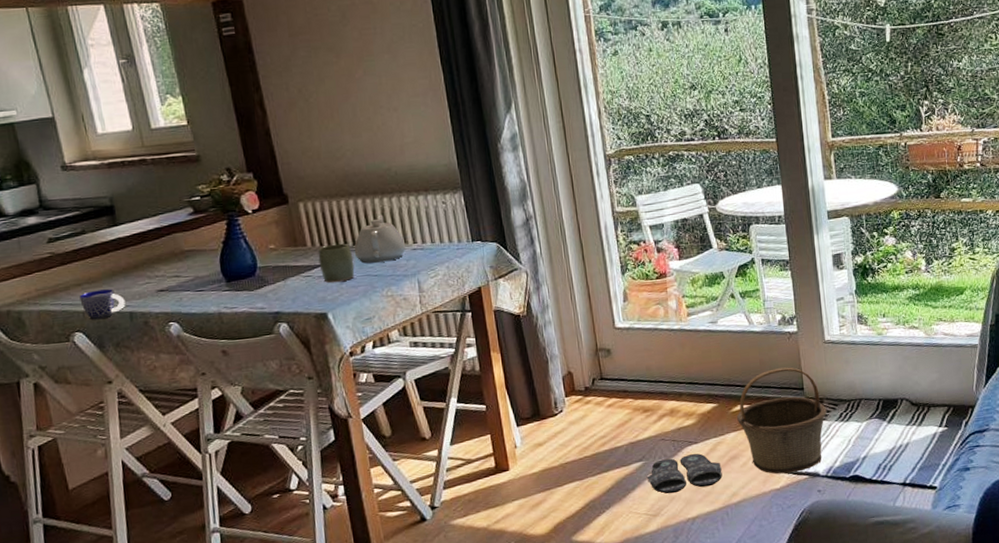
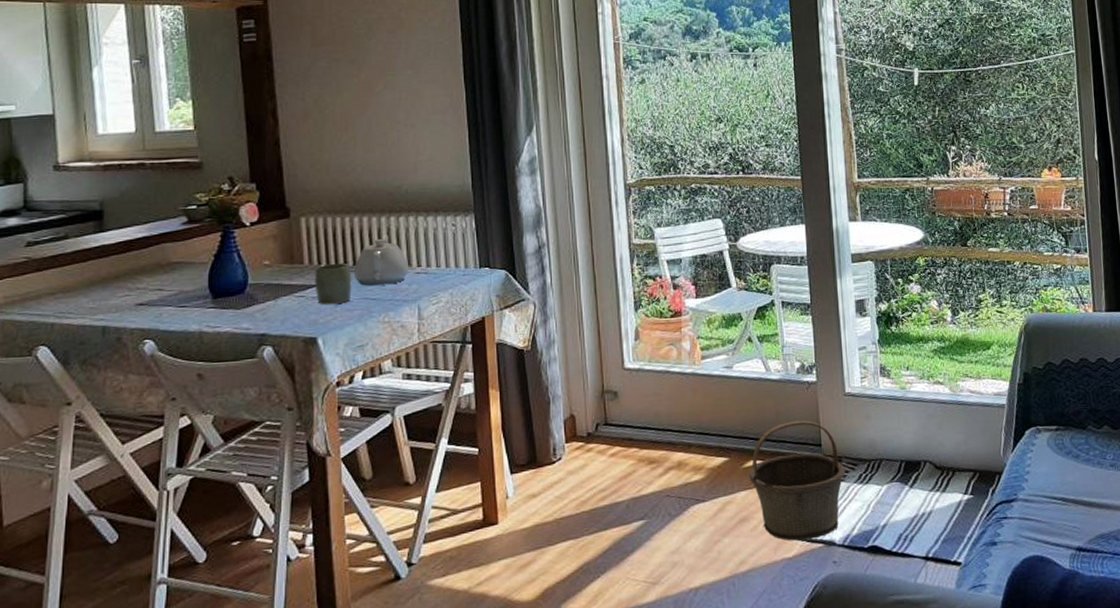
cup: present [79,289,126,320] -> none [50,300,100,334]
slippers: present [646,453,722,494] -> none [647,513,730,558]

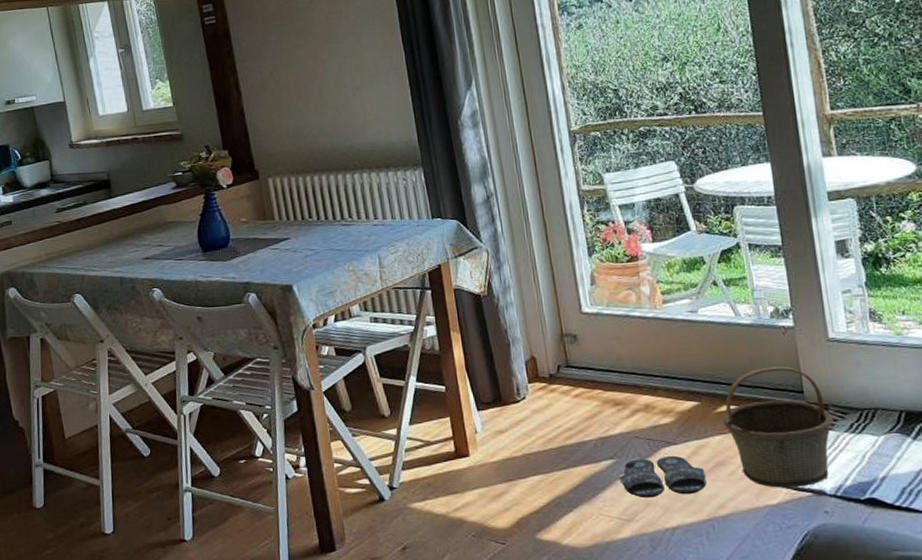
mug: present [314,263,352,305] -> none [285,218,319,256]
teapot: present [353,234,409,286] -> none [318,190,368,238]
slippers: none [647,513,730,558] -> present [618,455,707,497]

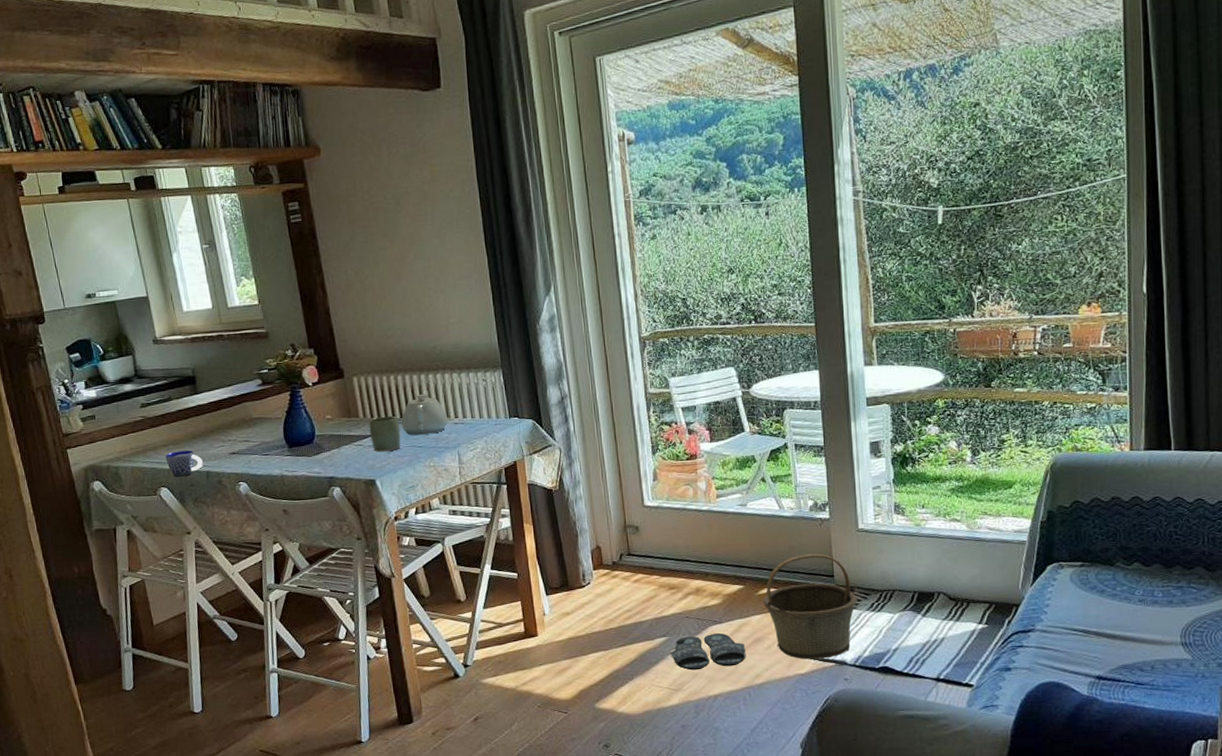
cup: none [80,255,117,284] -> present [165,450,203,477]
mug: none [285,218,319,256] -> present [369,416,401,452]
teapot: none [318,190,368,238] -> present [401,390,449,435]

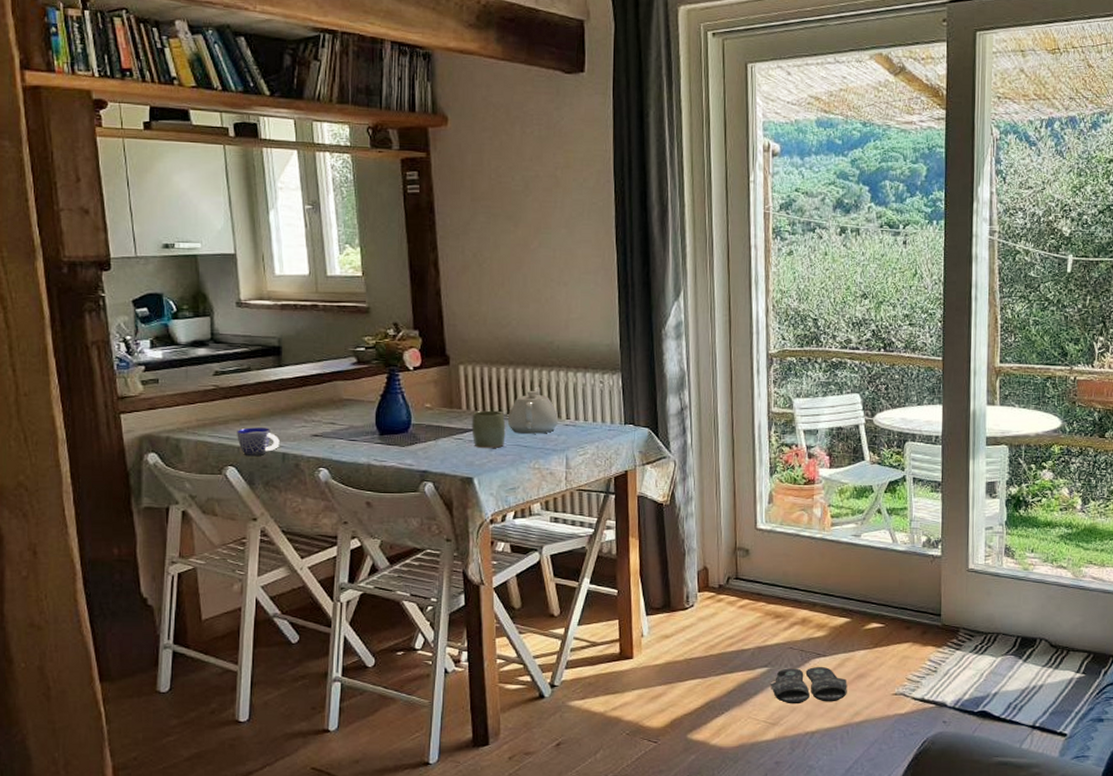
basket: present [763,553,857,660] -> none [869,591,962,699]

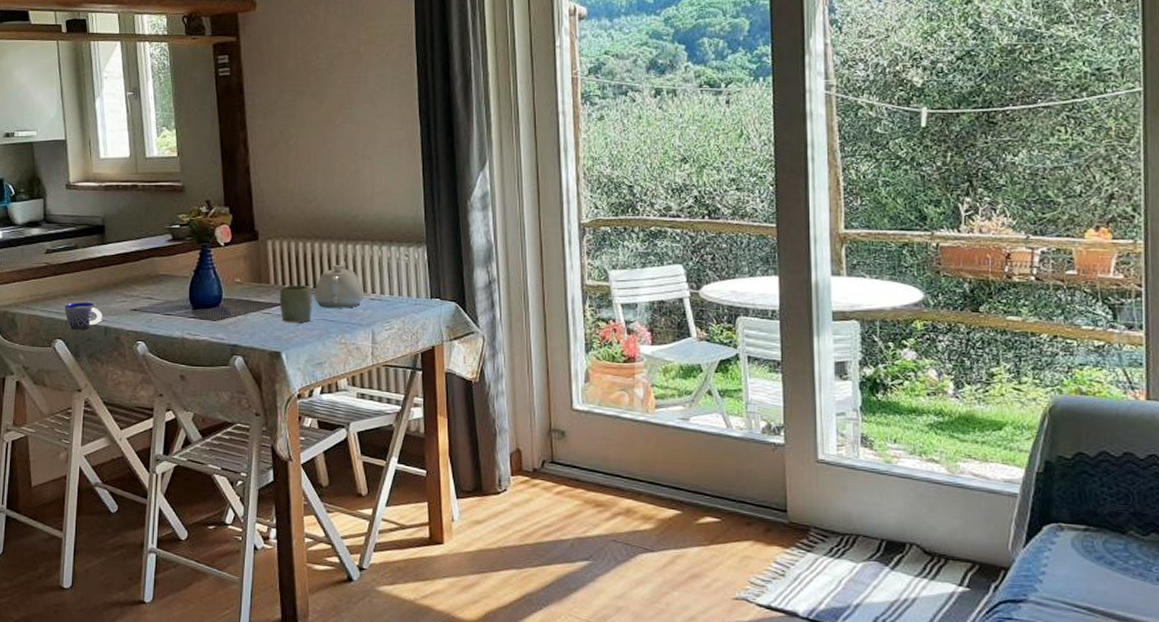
slippers: present [770,666,847,703] -> none [592,562,680,604]

